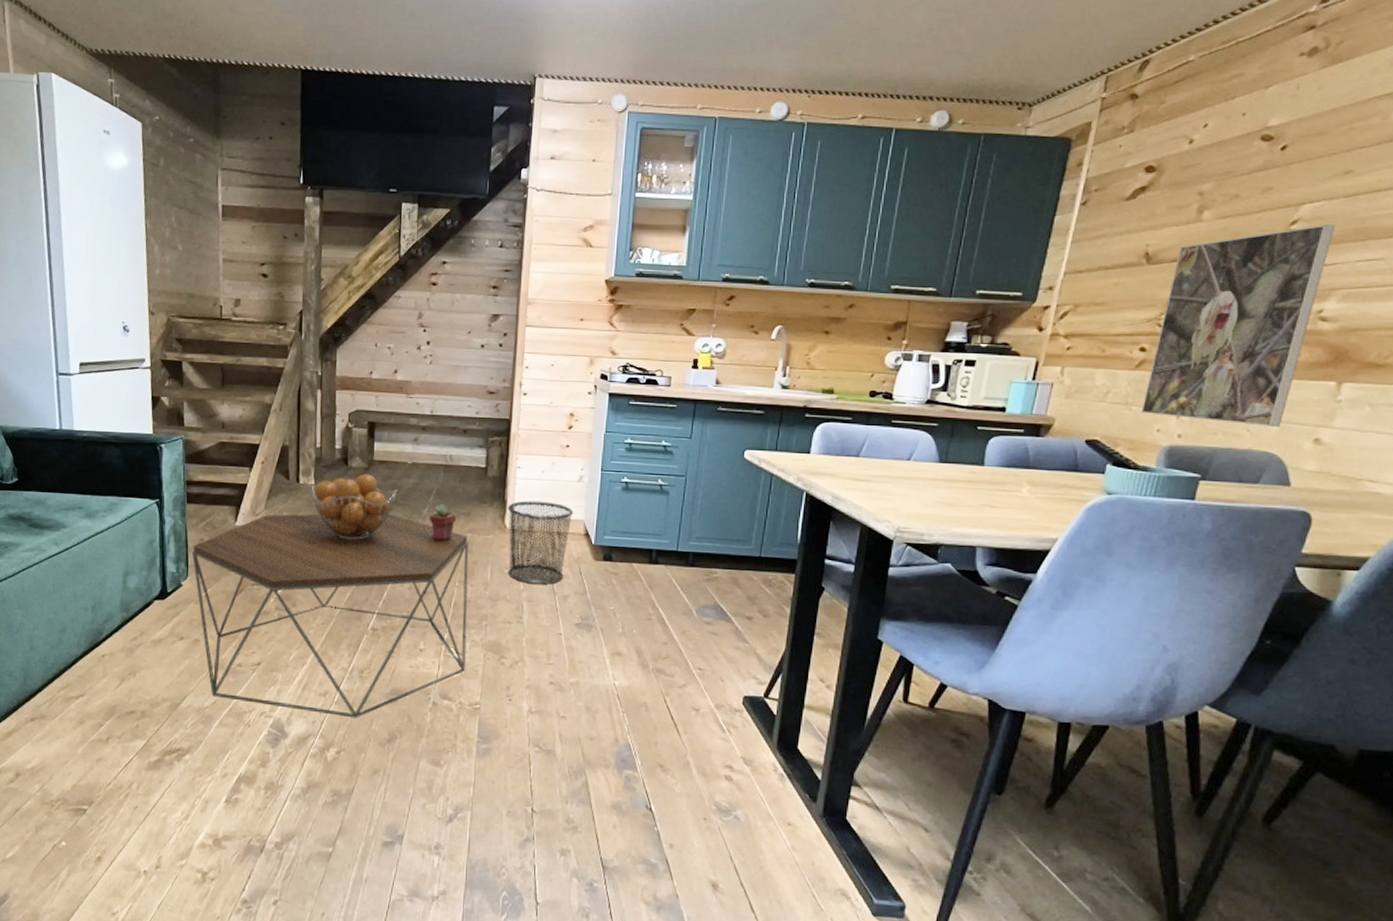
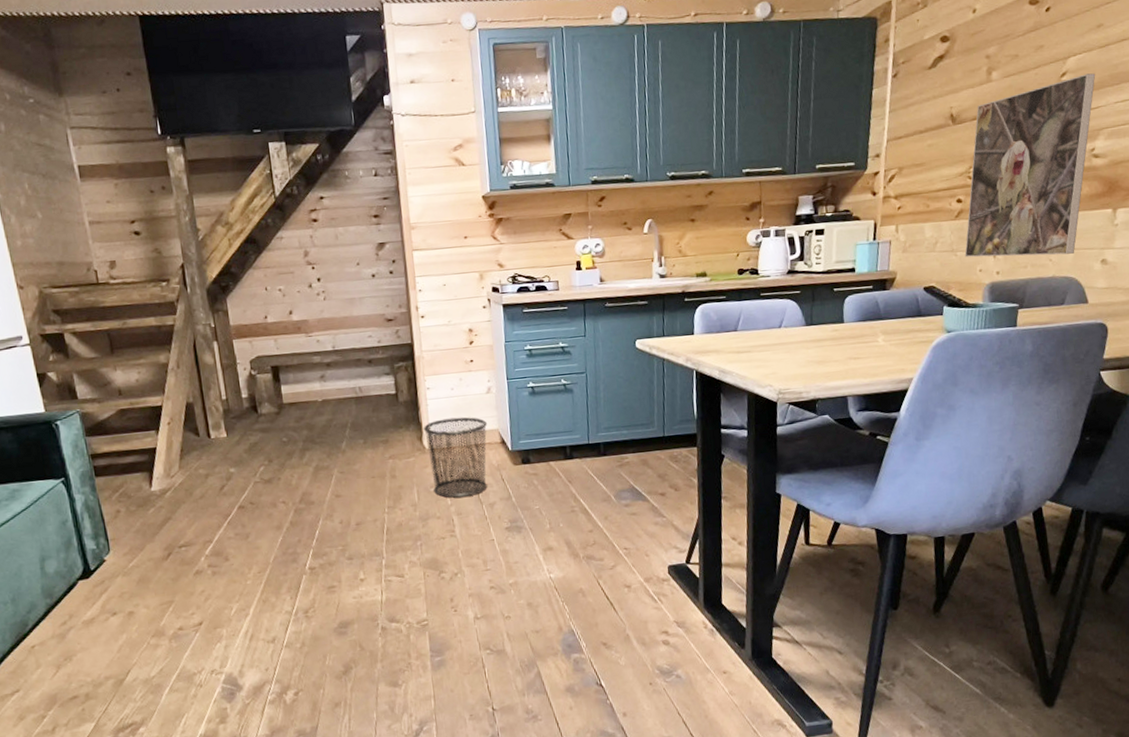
coffee table: present [191,513,469,718] -> none [109,453,408,665]
fruit basket: present [312,474,397,541] -> none [224,418,313,487]
potted succulent: present [429,504,457,540] -> none [348,435,376,471]

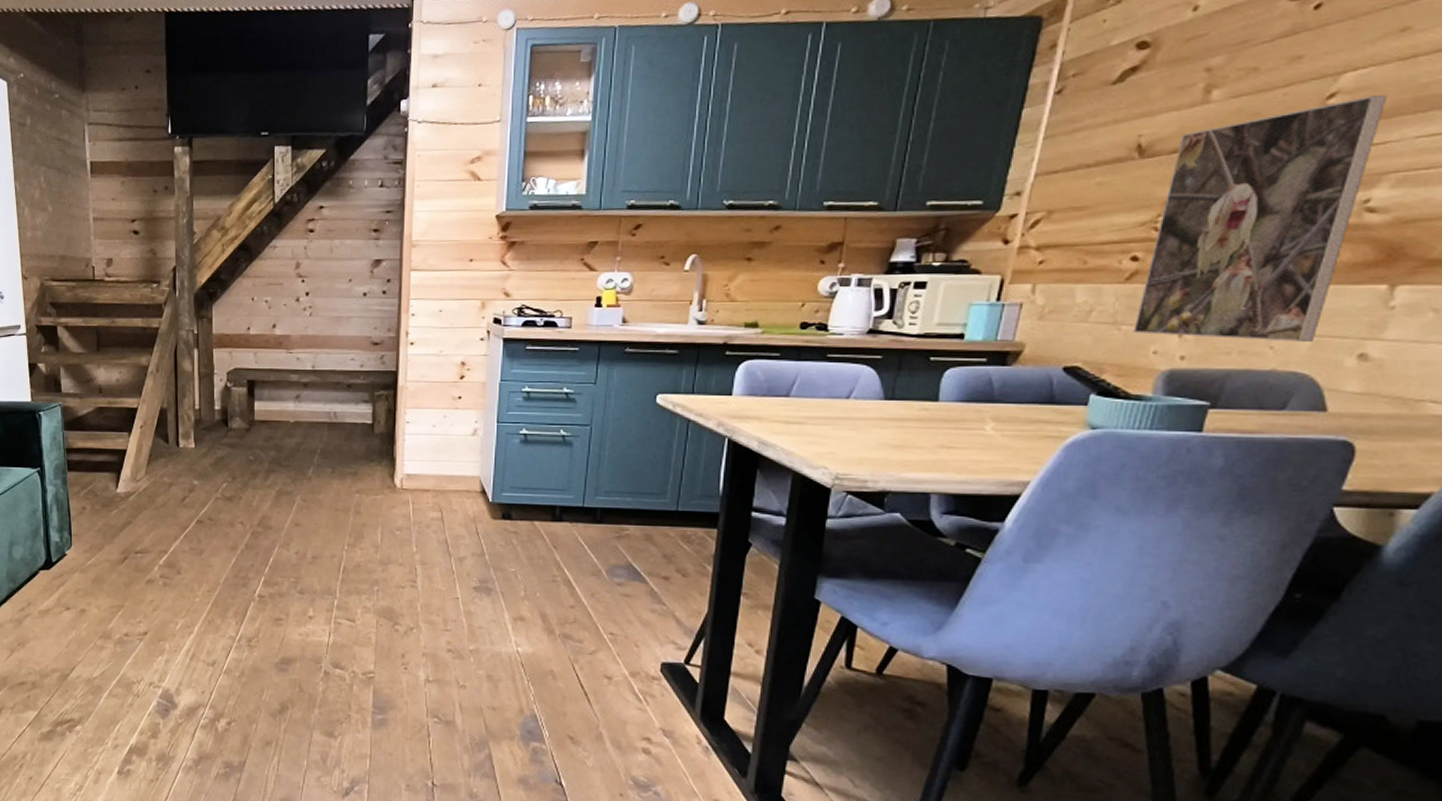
waste bin: present [423,417,488,498] -> none [396,457,469,546]

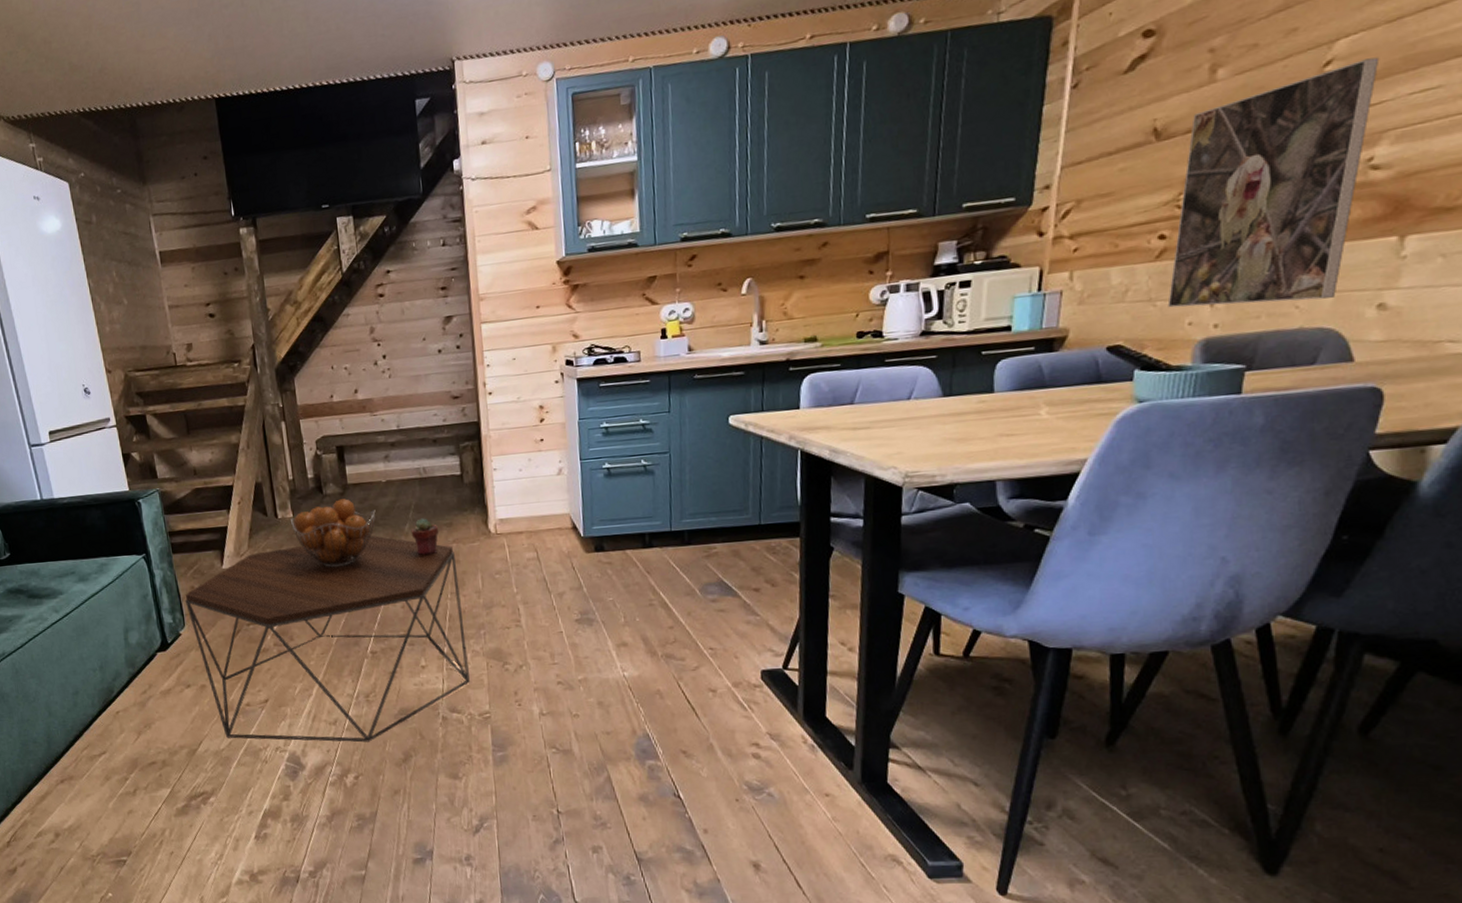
coffee table: none [74,475,358,688] -> present [184,535,470,743]
fruit basket: none [192,435,280,505] -> present [291,499,376,568]
potted succulent: none [314,464,343,502] -> present [411,518,439,555]

